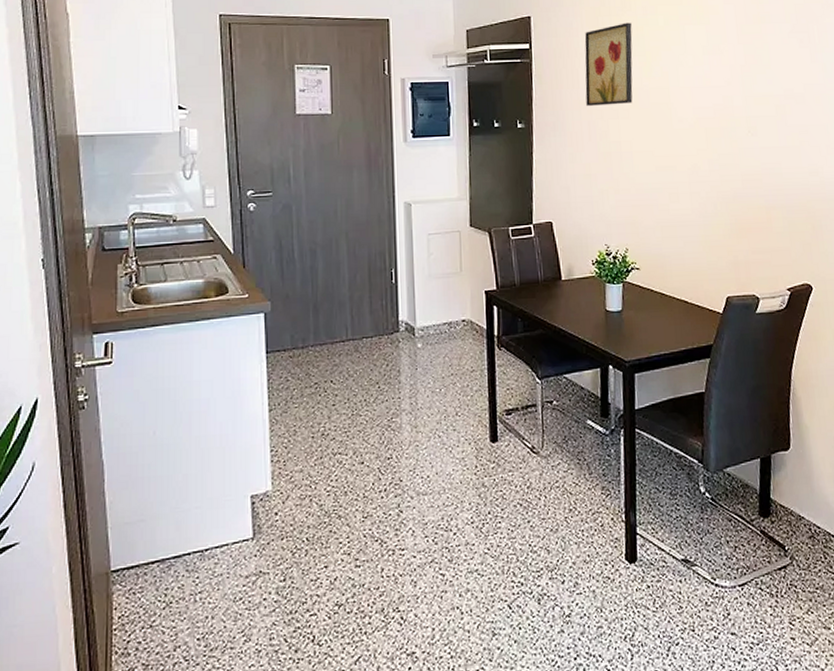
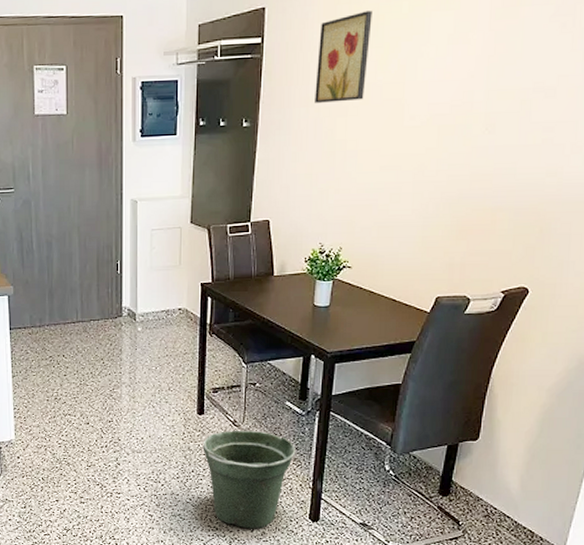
flower pot: none [498,457,603,580] -> present [202,430,296,529]

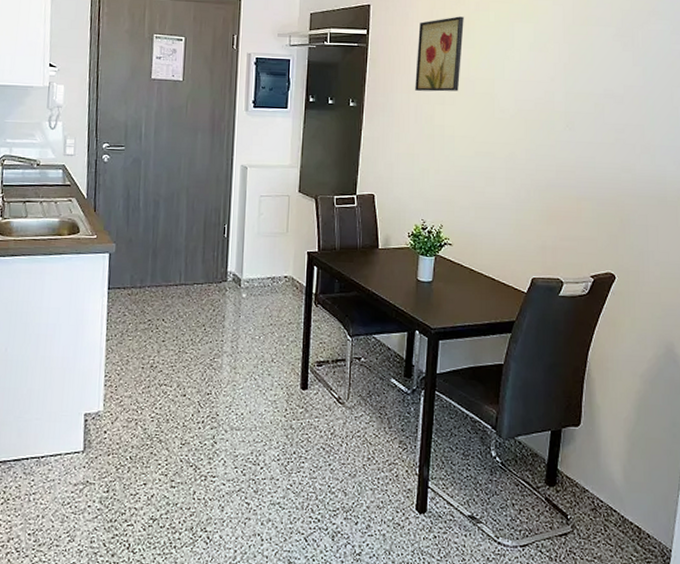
flower pot: present [202,430,296,529] -> none [305,407,401,521]

